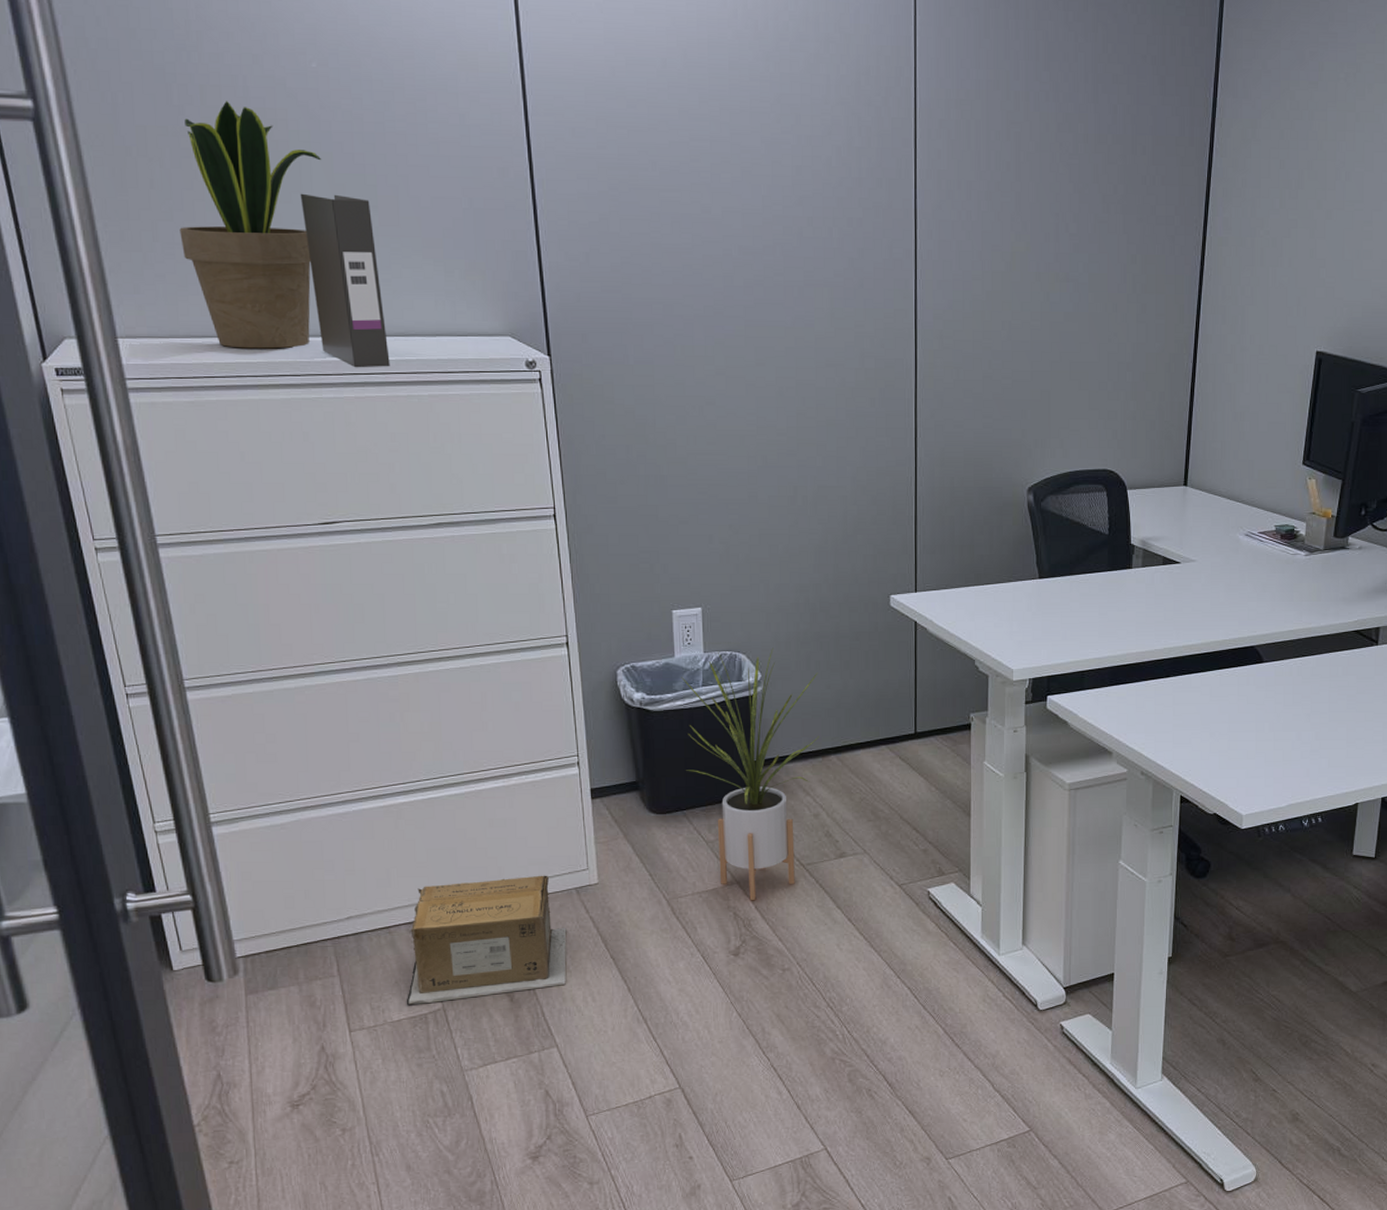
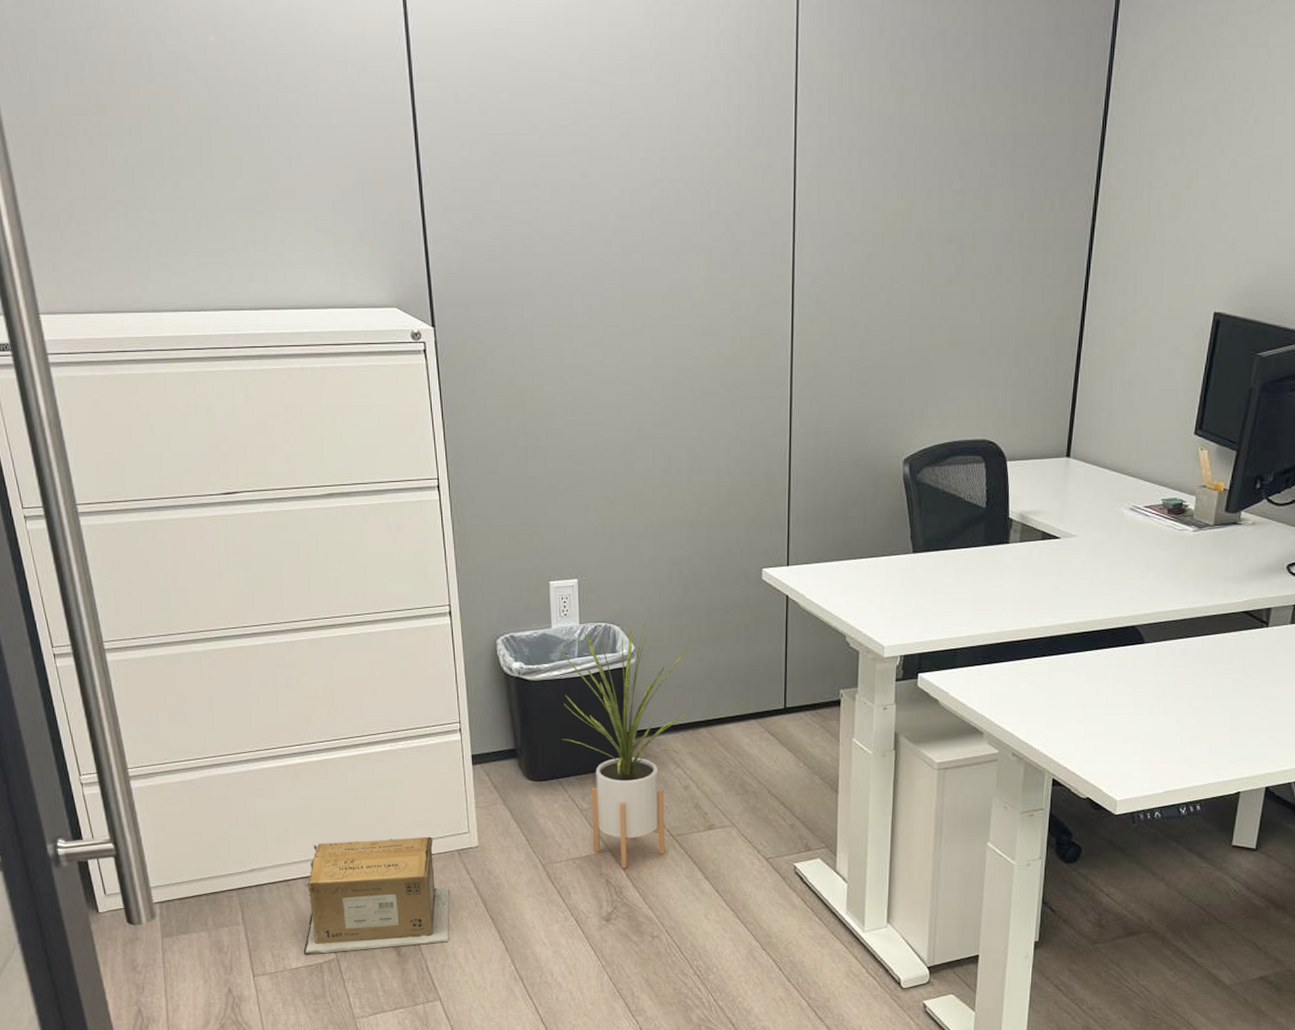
potted plant: present [179,101,322,349] -> none [92,78,221,323]
binder: present [300,193,390,368] -> none [201,168,285,341]

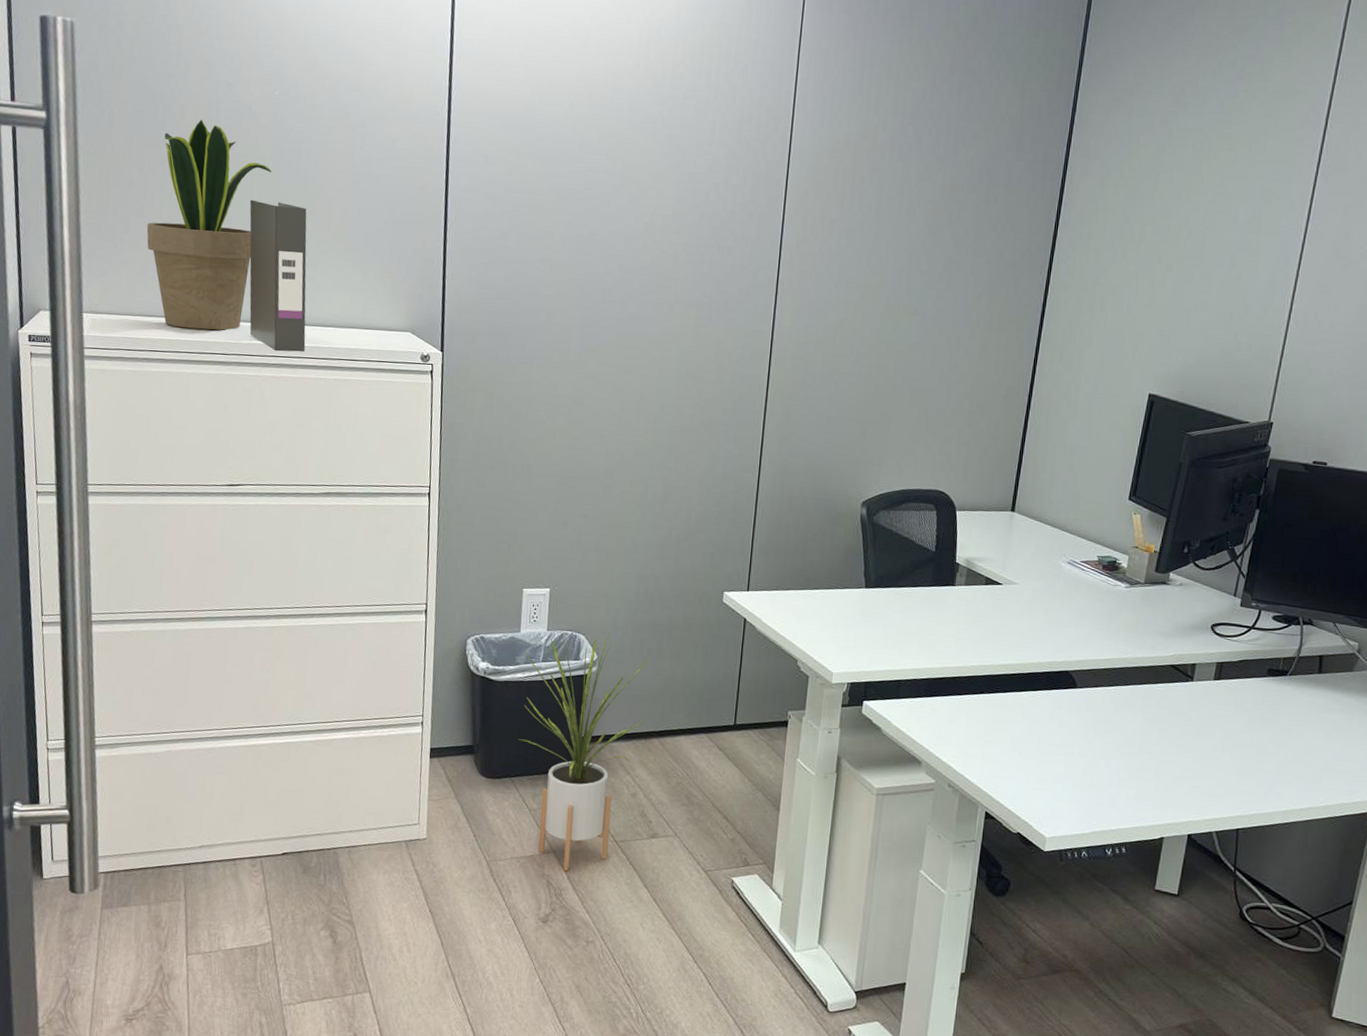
potted plant: none [92,78,221,323] -> present [146,120,273,331]
binder: none [201,168,285,341] -> present [249,199,307,352]
cardboard box: present [303,836,449,955] -> none [240,824,393,936]

